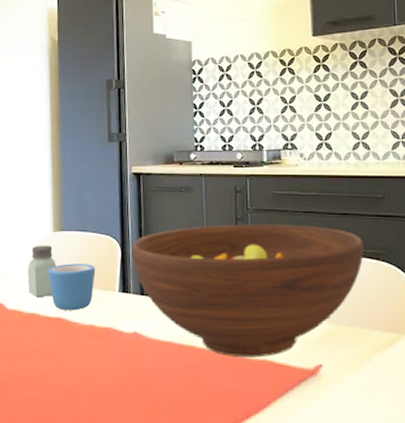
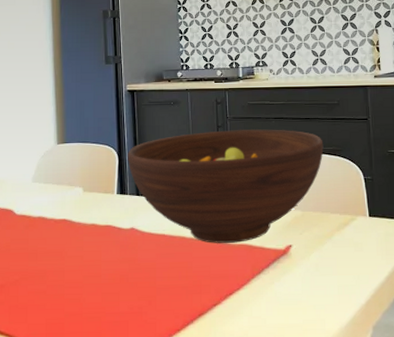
saltshaker: present [27,245,57,298] -> none [34,156,61,203]
mug: present [48,263,96,311] -> none [53,171,96,213]

